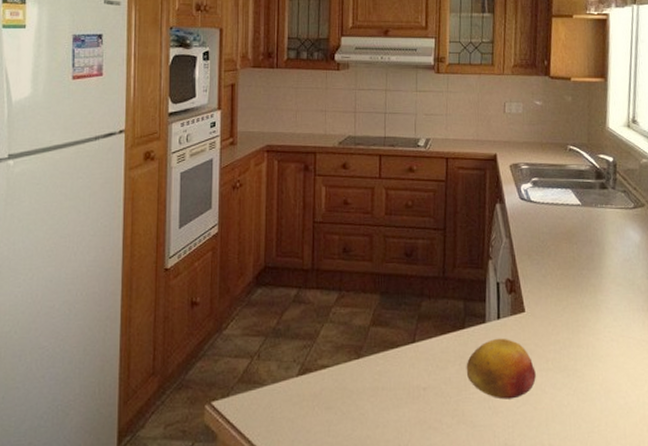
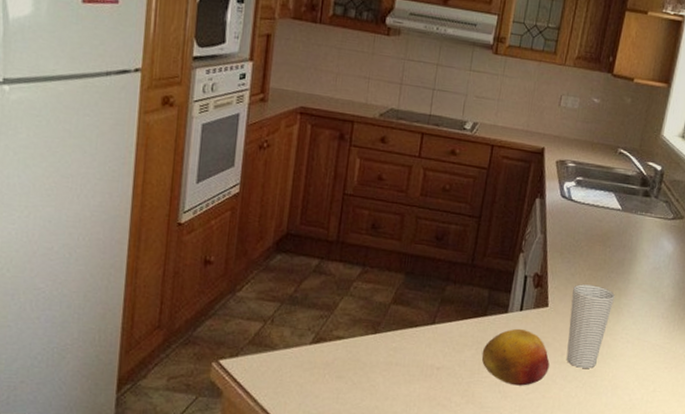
cup: none [547,284,590,373] -> present [566,284,615,368]

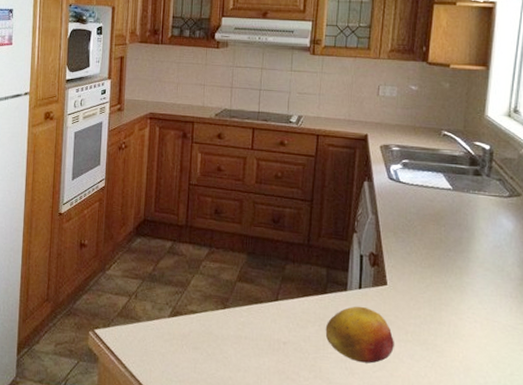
cup: present [566,284,615,368] -> none [410,263,455,348]

